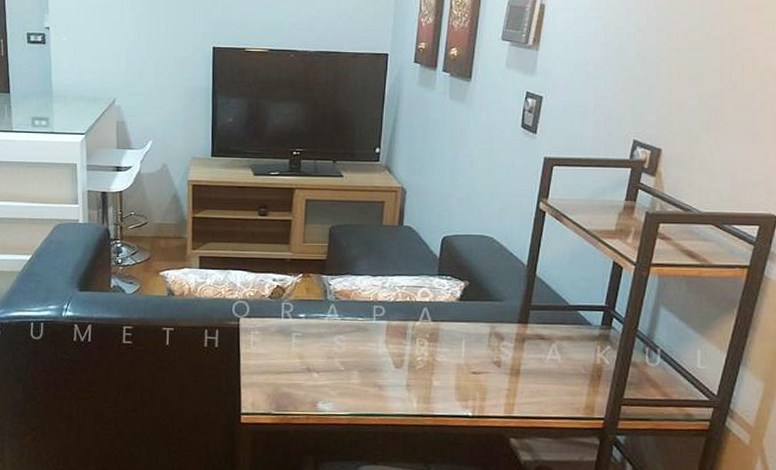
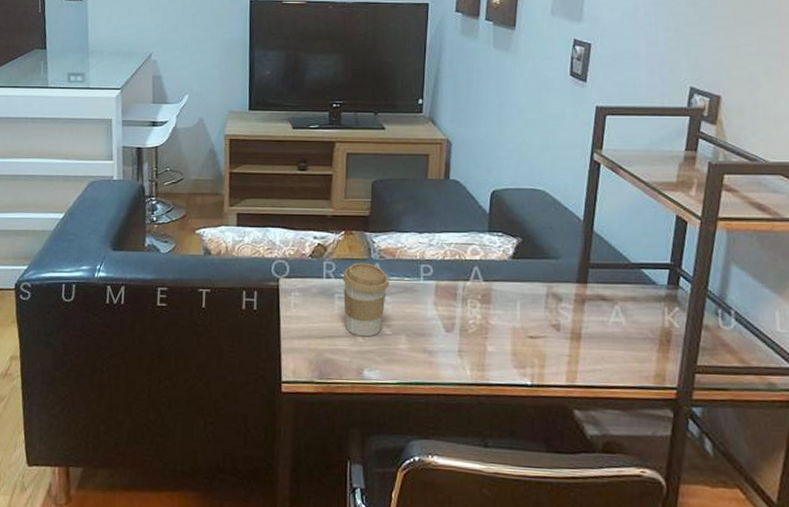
coffee cup: none [300,303,344,373] -> present [342,262,389,337]

